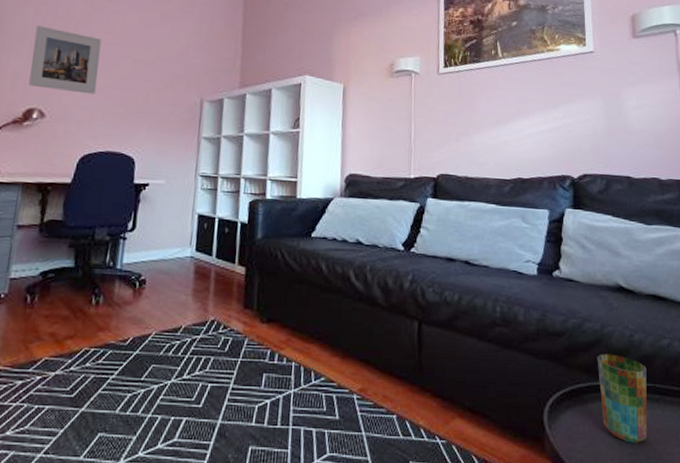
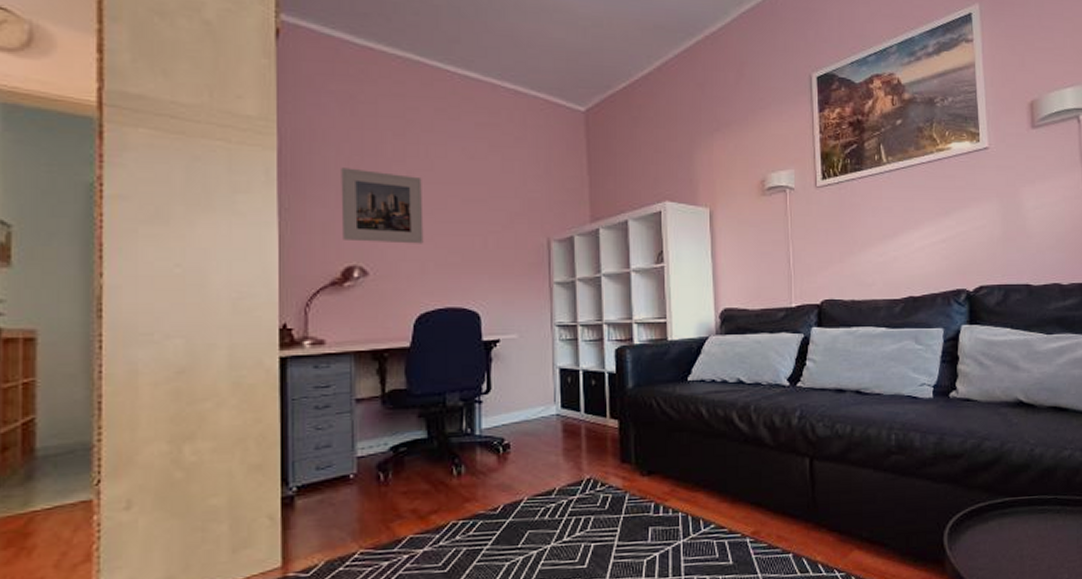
cup: present [597,353,647,443] -> none [997,470,1048,556]

